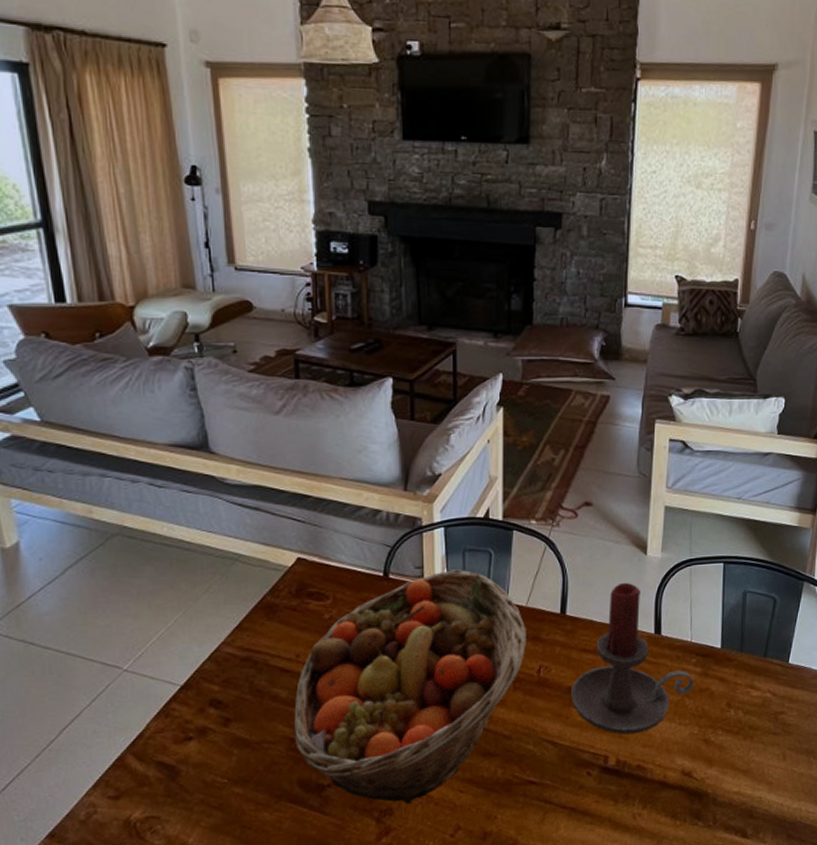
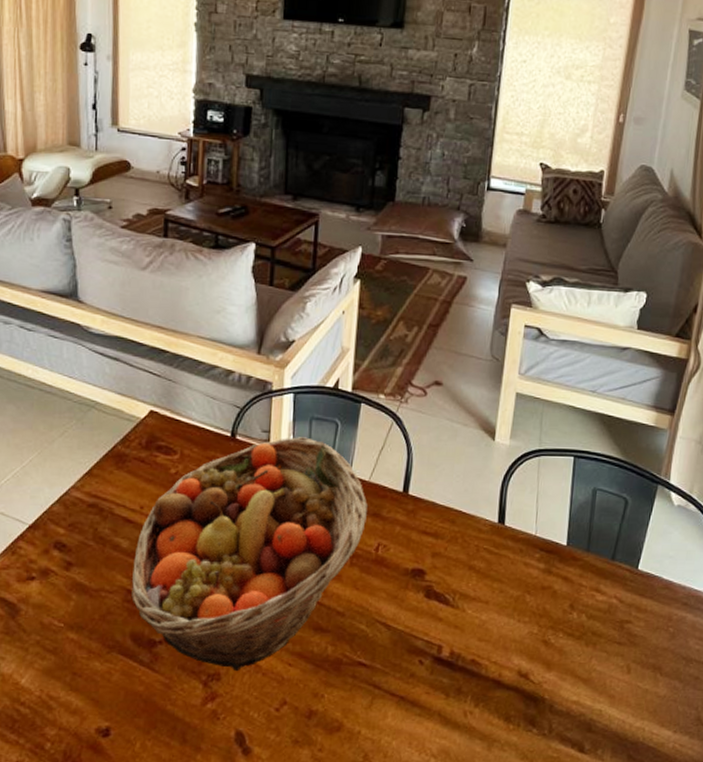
candle holder: present [571,582,694,735] -> none [408,466,537,626]

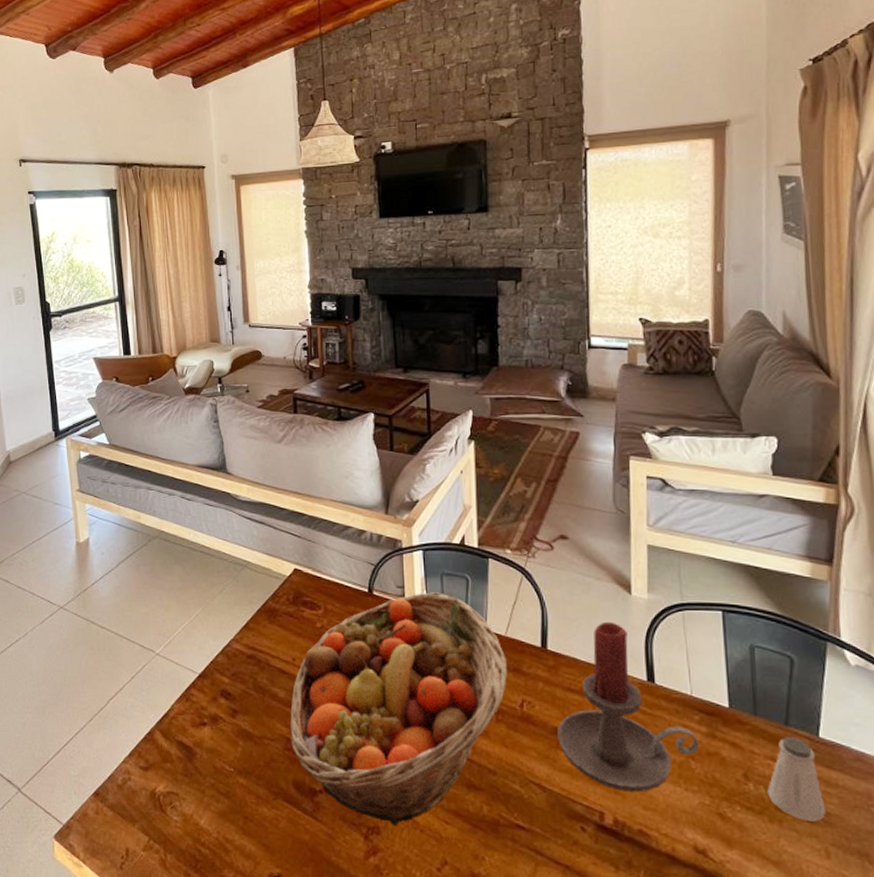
candle holder: none [408,466,537,626] -> present [558,621,700,792]
saltshaker: none [587,569,634,643] -> present [767,736,826,822]

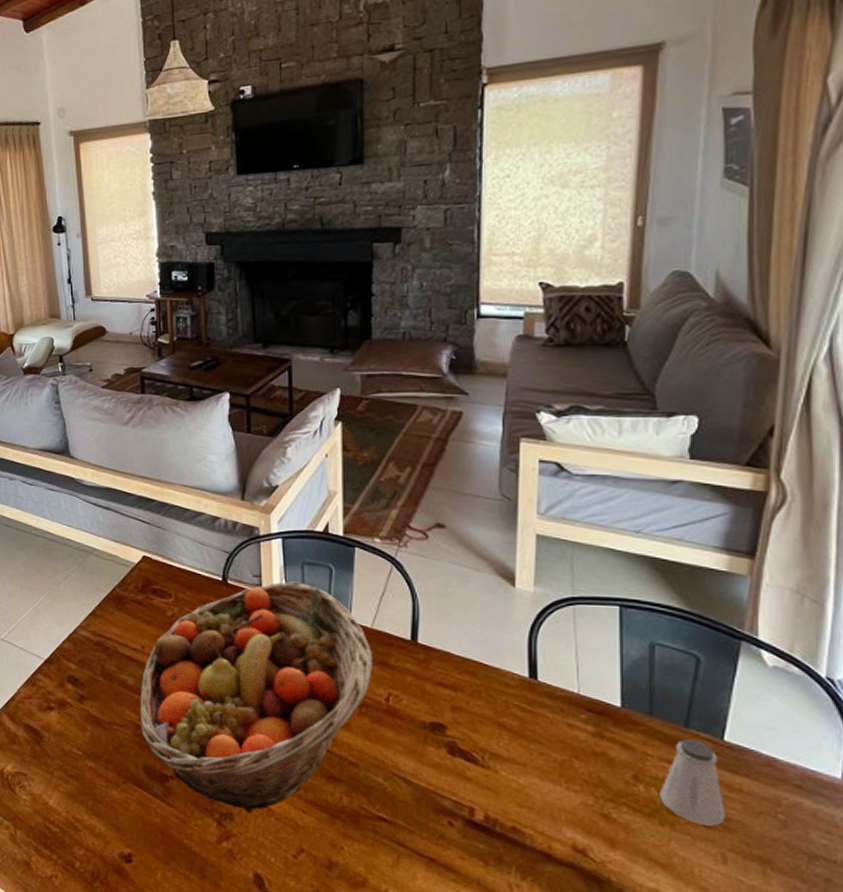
candle holder: present [558,621,700,792] -> none [426,615,586,790]

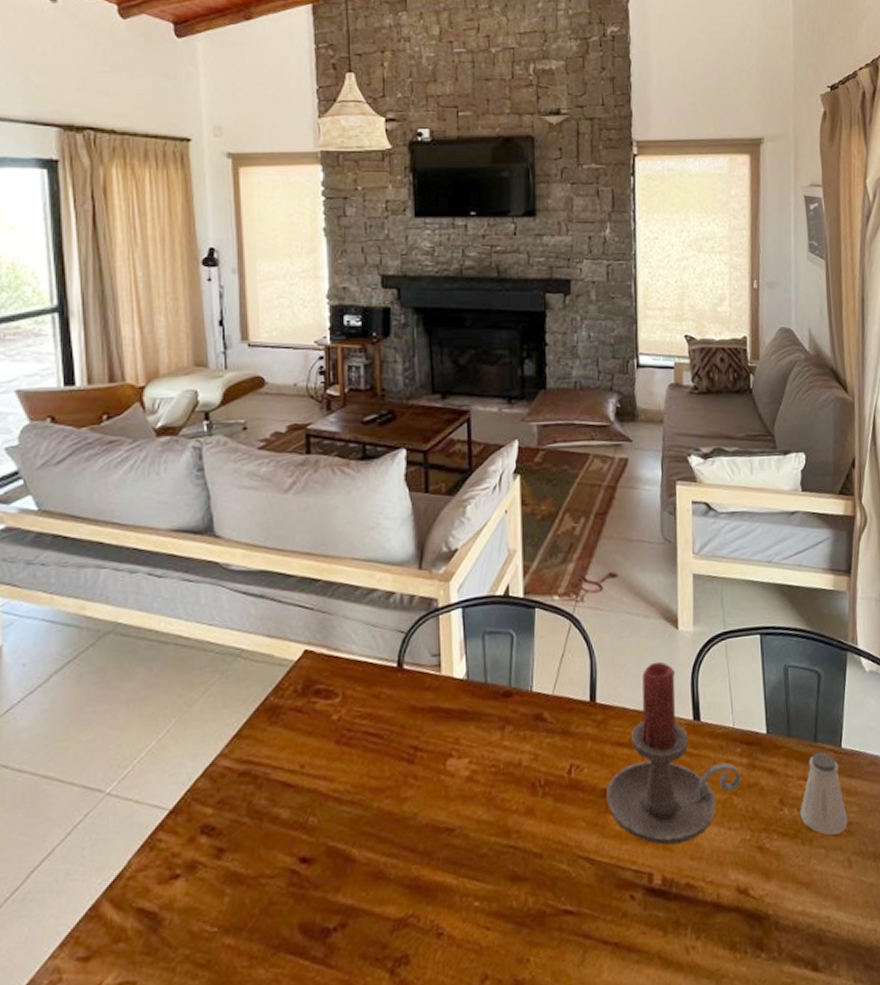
fruit basket: present [140,581,374,814] -> none [297,655,556,950]
candle holder: none [426,615,586,790] -> present [606,661,742,846]

